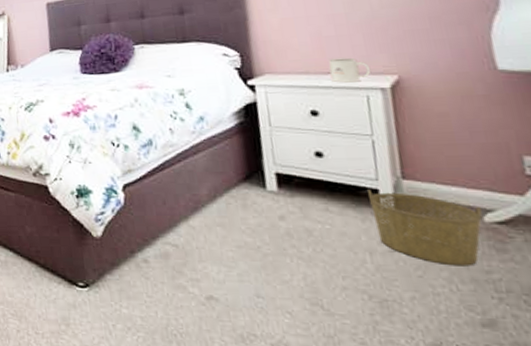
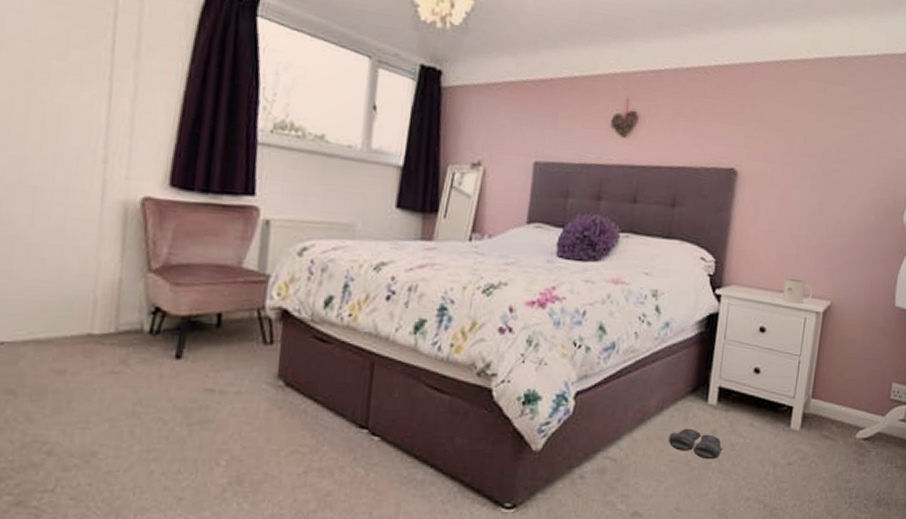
slippers: none [230,214,299,245] -> present [669,428,724,459]
basket: present [368,189,483,266] -> none [783,407,856,477]

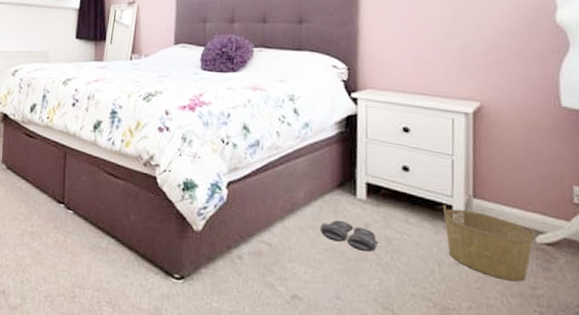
mug: present [782,277,814,304] -> none [423,81,459,105]
basket: none [783,407,856,477] -> present [443,205,535,282]

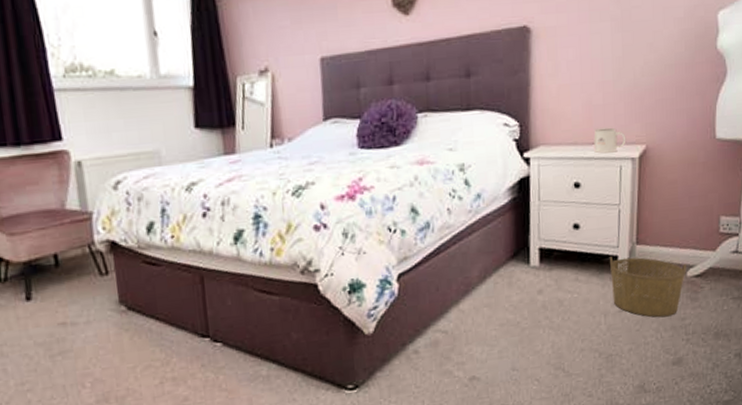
slippers: present [321,220,380,251] -> none [496,291,552,318]
mug: none [423,81,459,105] -> present [593,127,626,154]

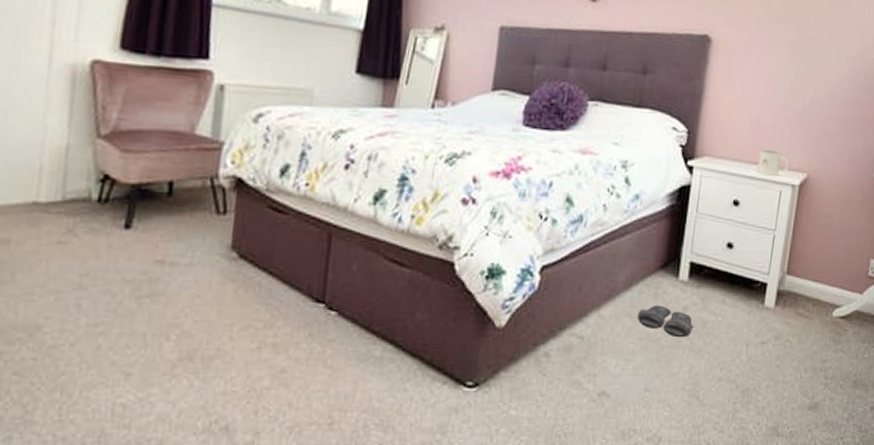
slippers: none [496,291,552,318] -> present [638,304,695,337]
basket: present [610,257,686,318] -> none [757,283,833,356]

